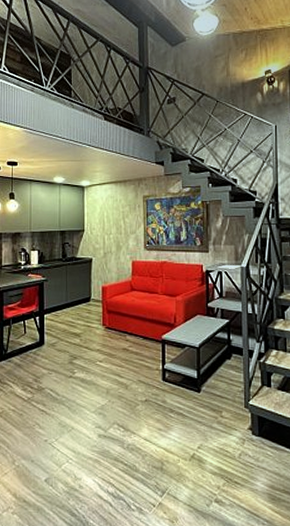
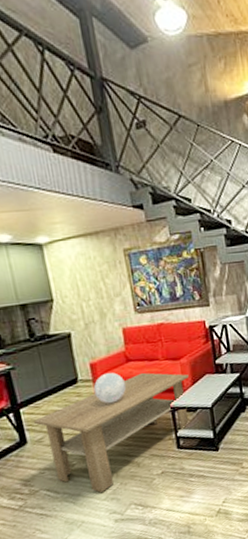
coffee table: none [52,302,182,404] -> present [34,372,190,493]
decorative globe: none [101,297,128,324] -> present [93,372,127,403]

